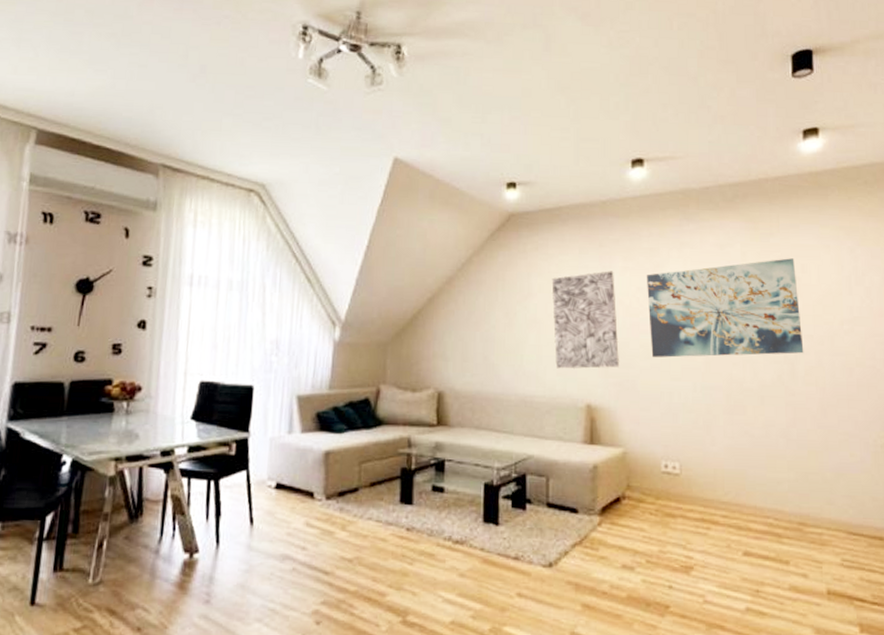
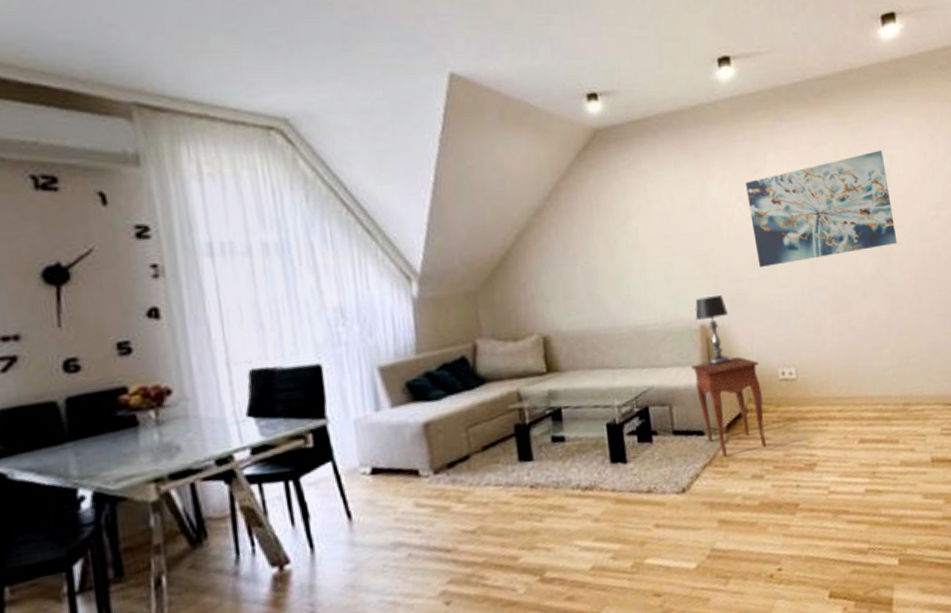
wall art: present [551,271,619,369] -> none [649,182,728,293]
side table: none [573,441,642,540] -> present [691,357,767,457]
table lamp: none [582,378,615,446] -> present [695,295,730,366]

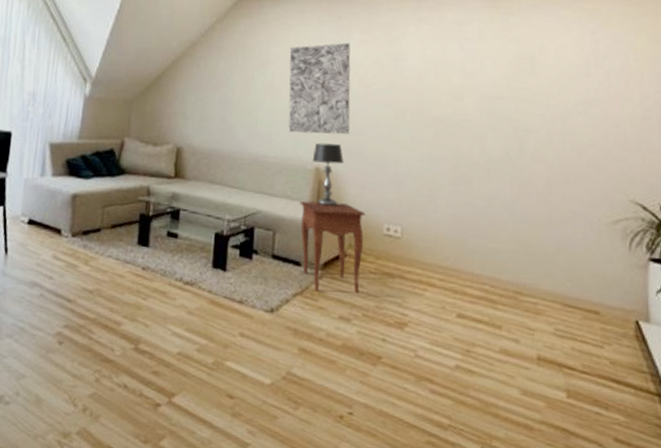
wall art: none [649,182,728,293] -> present [288,42,351,135]
wall art: present [745,150,898,267] -> none [381,38,535,132]

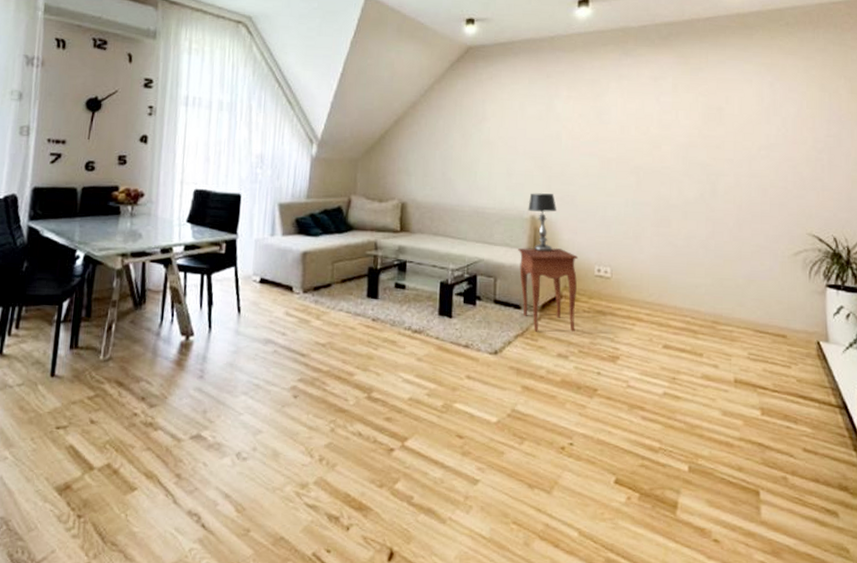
wall art: present [288,42,351,135] -> none [503,99,561,185]

